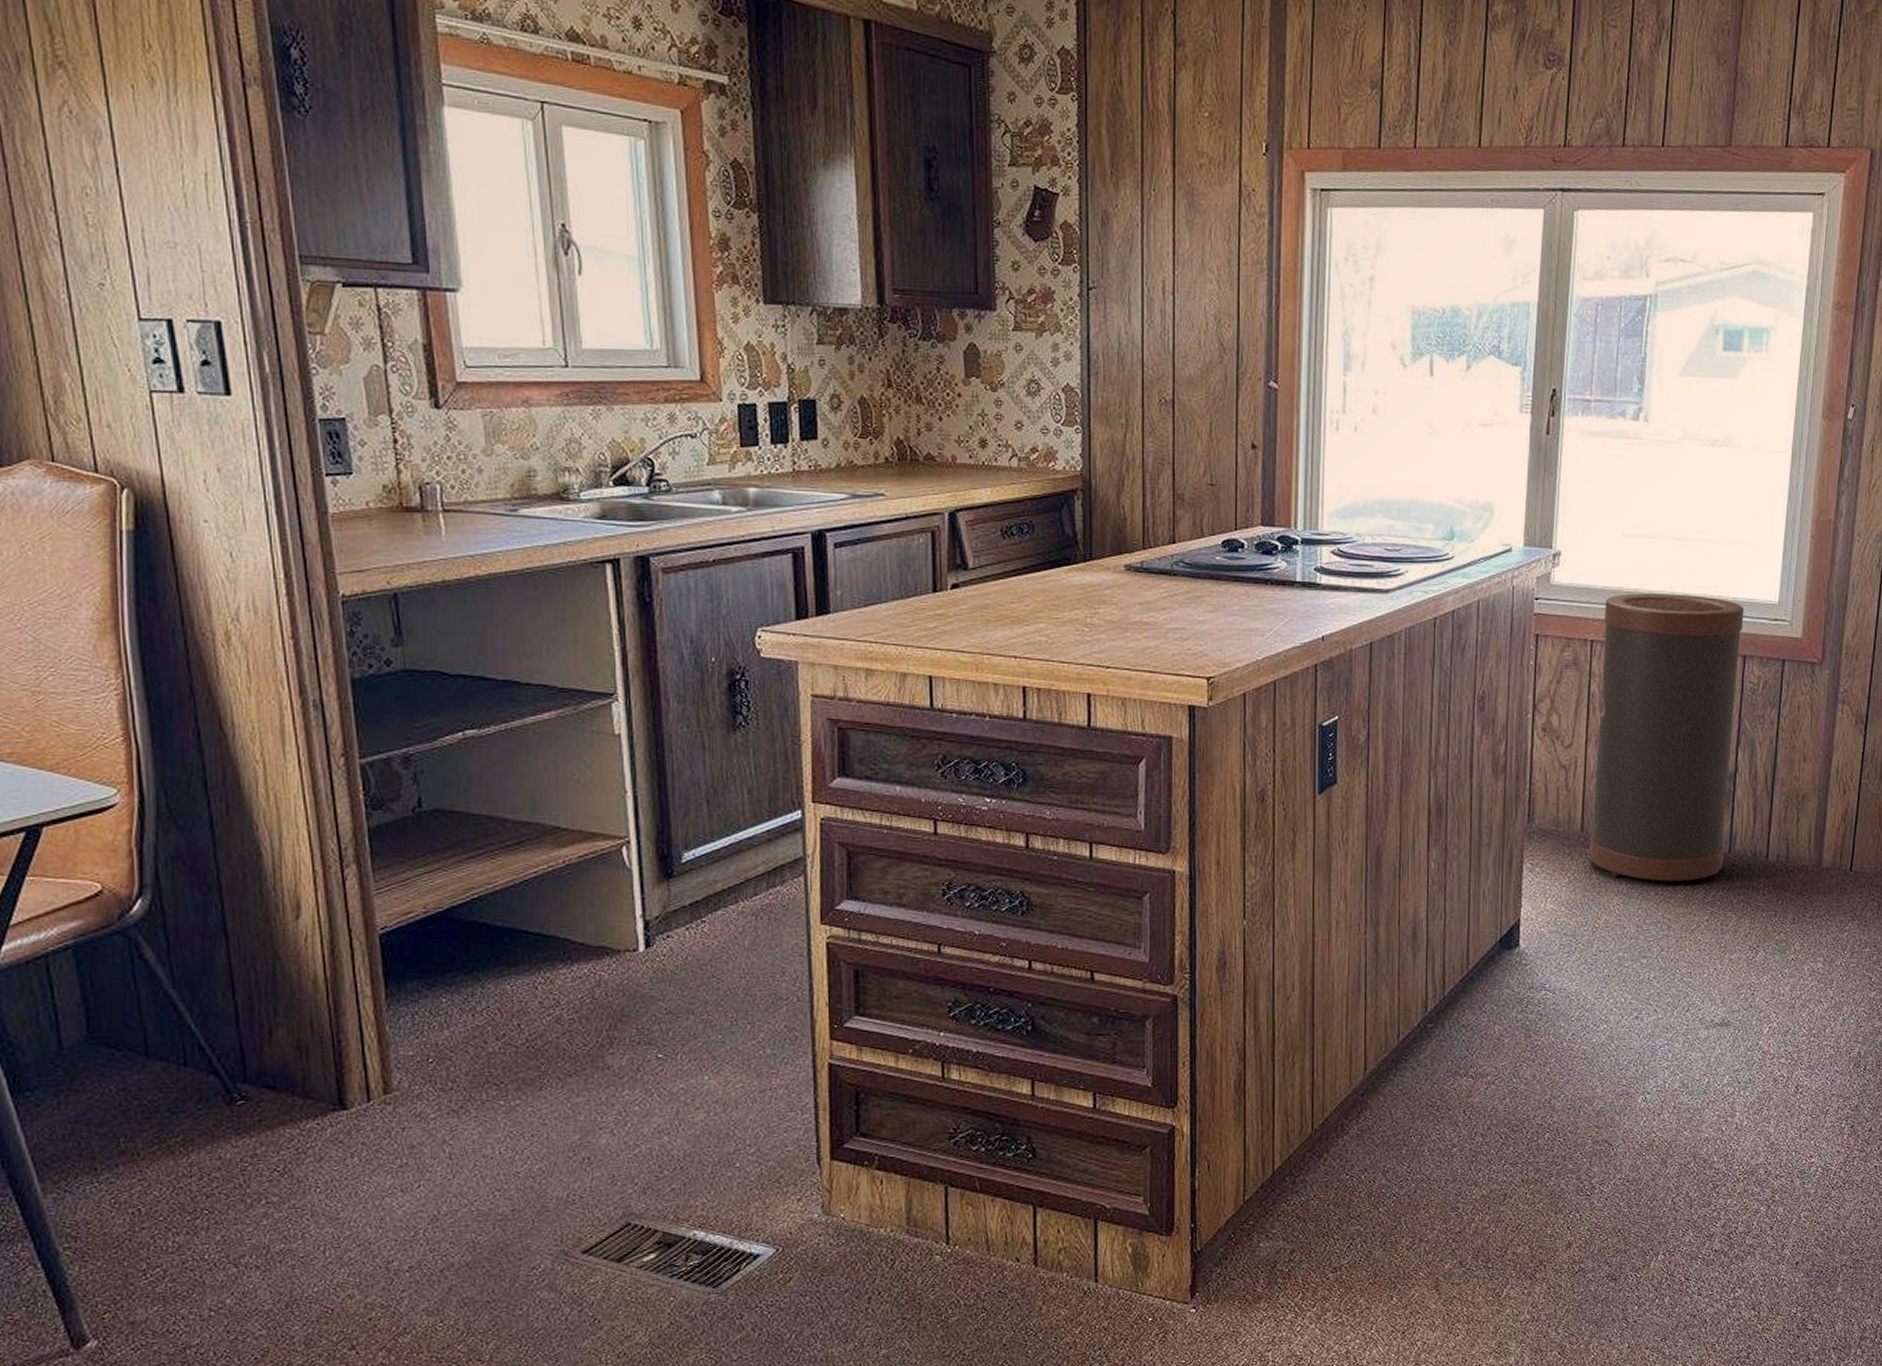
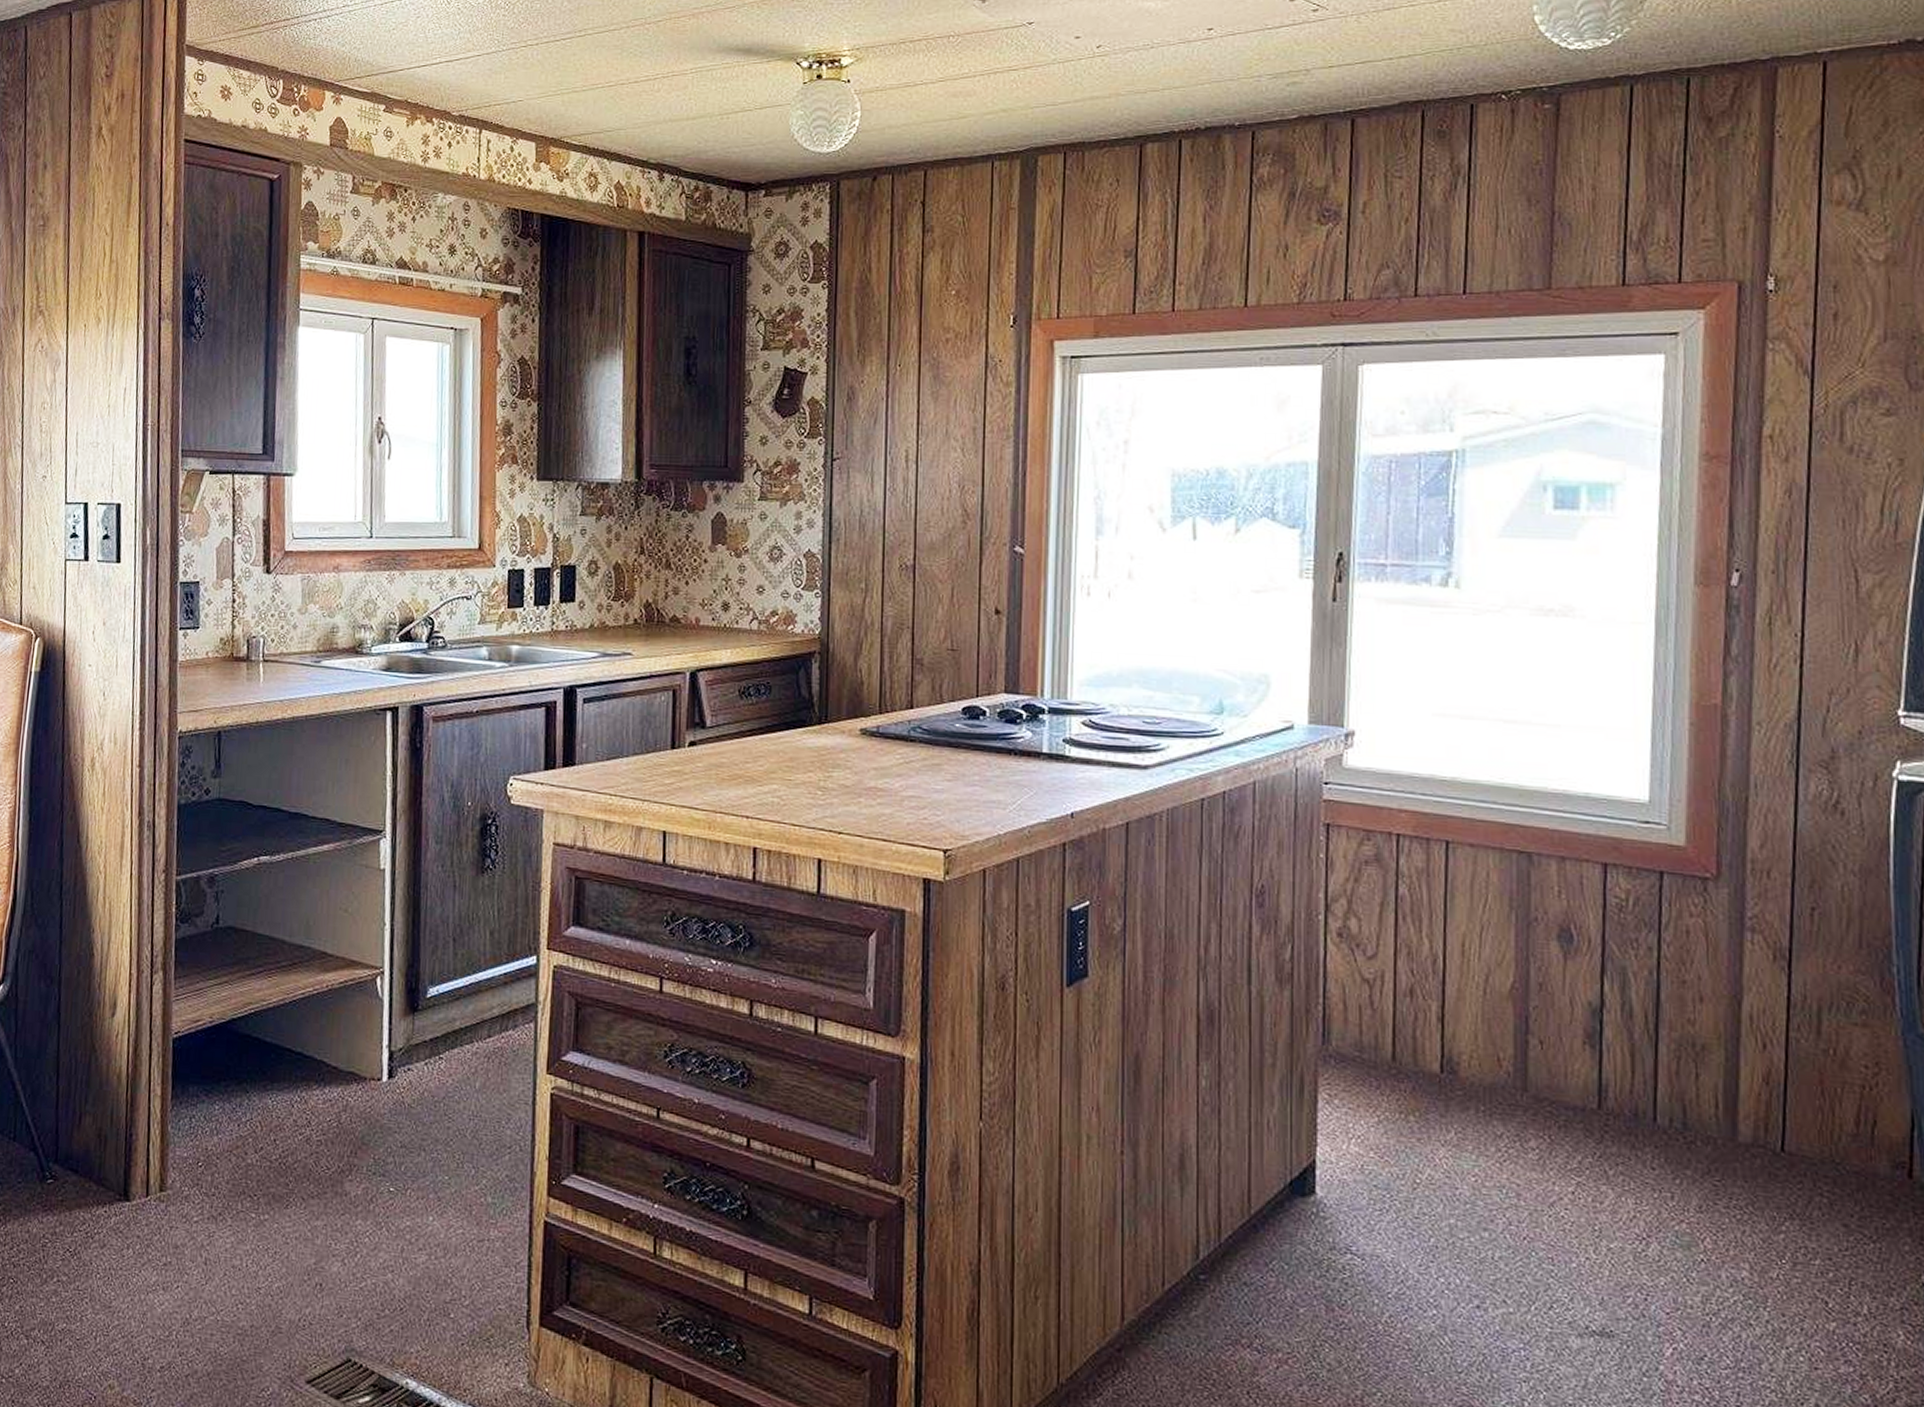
trash can: present [1589,593,1744,882] -> none [1404,782,1602,1139]

